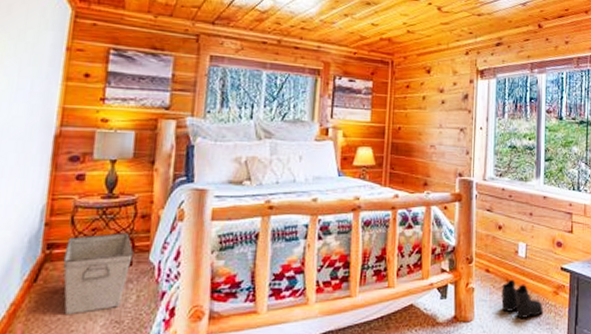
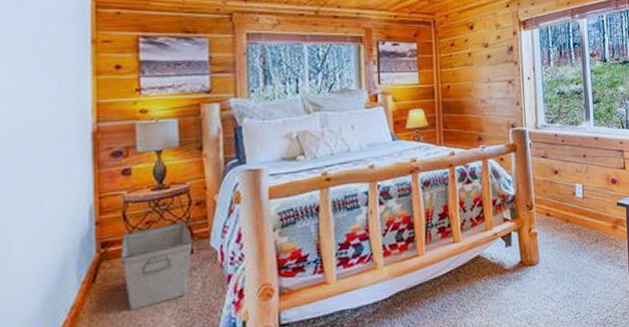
boots: present [500,280,543,318] -> none [562,220,604,256]

